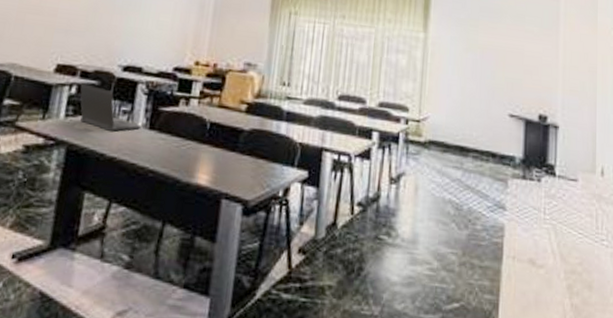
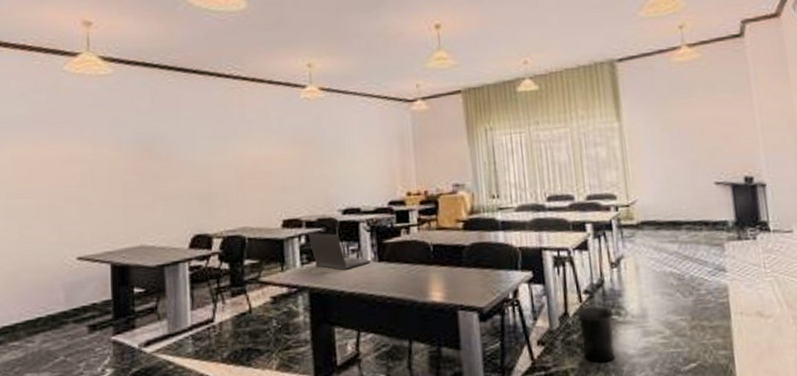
waste bin: none [344,220,383,286] -> present [575,306,615,363]

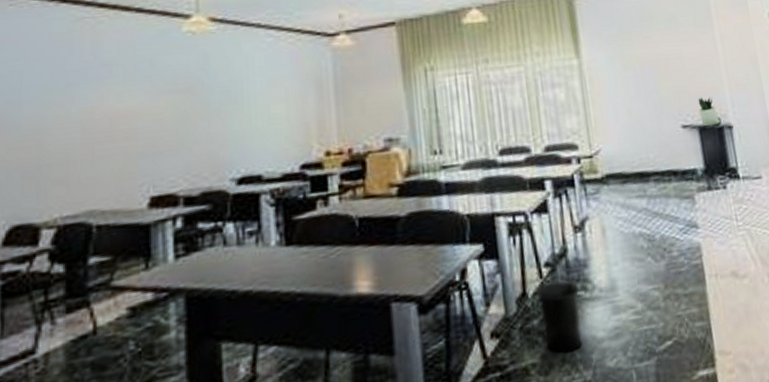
laptop computer: present [308,232,371,271] -> none [186,211,276,262]
planter: none [732,157,755,184] -> present [698,96,722,127]

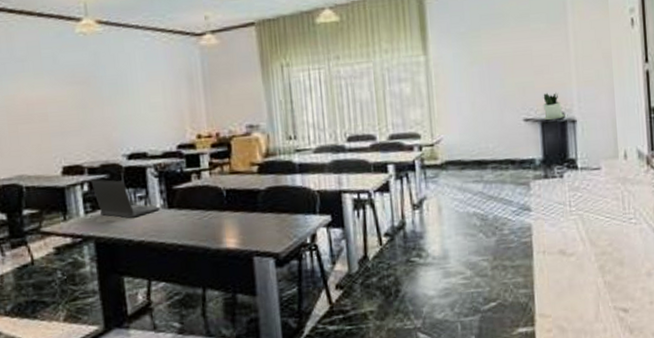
laptop computer: none [186,211,276,262] -> present [91,179,161,219]
waste bin: present [535,281,583,354] -> none [375,248,415,305]

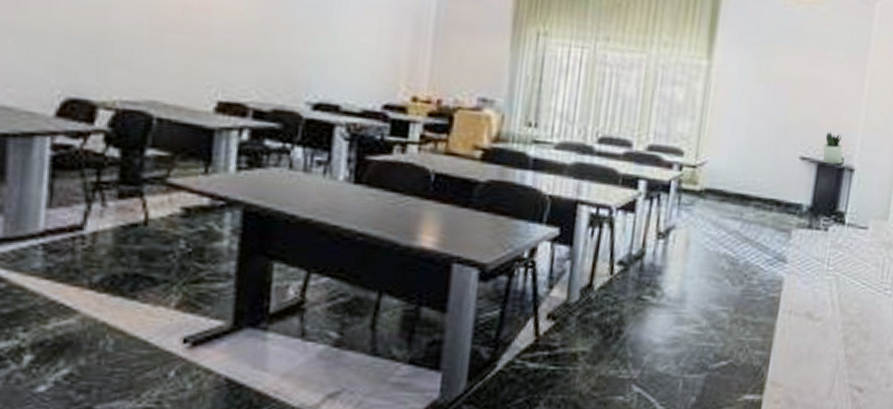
laptop computer: present [91,179,161,219] -> none [254,127,344,189]

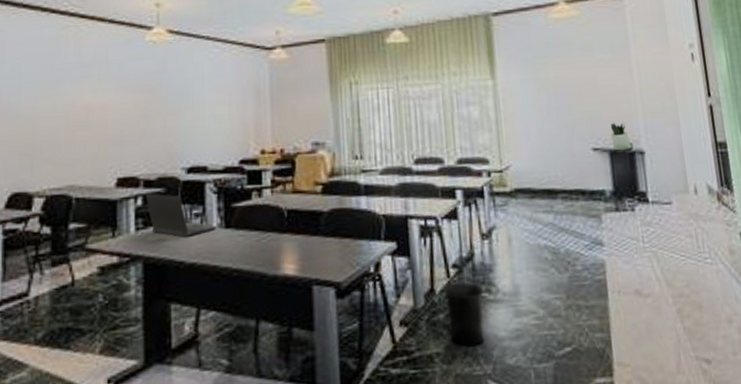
laptop computer: none [254,127,344,189] -> present [145,193,217,238]
waste bin: none [600,280,647,350] -> present [442,282,485,347]

